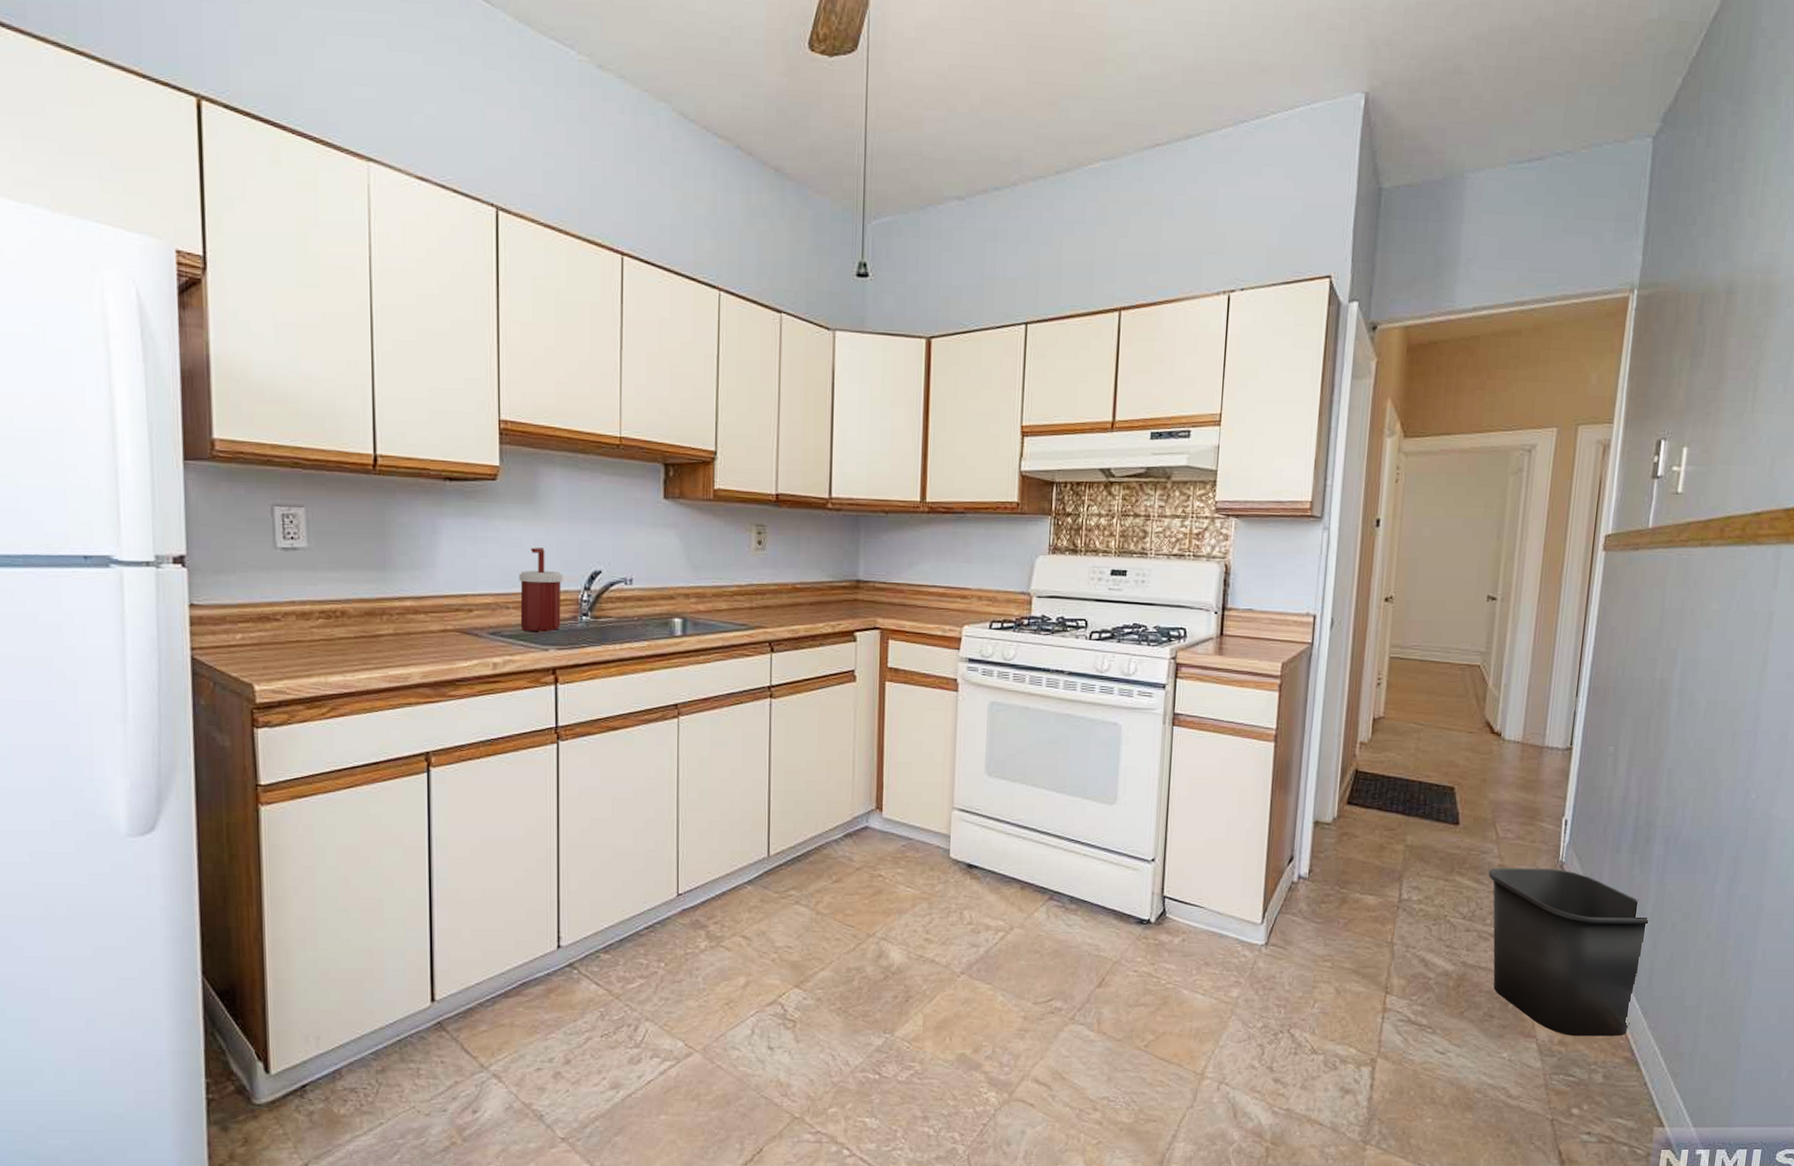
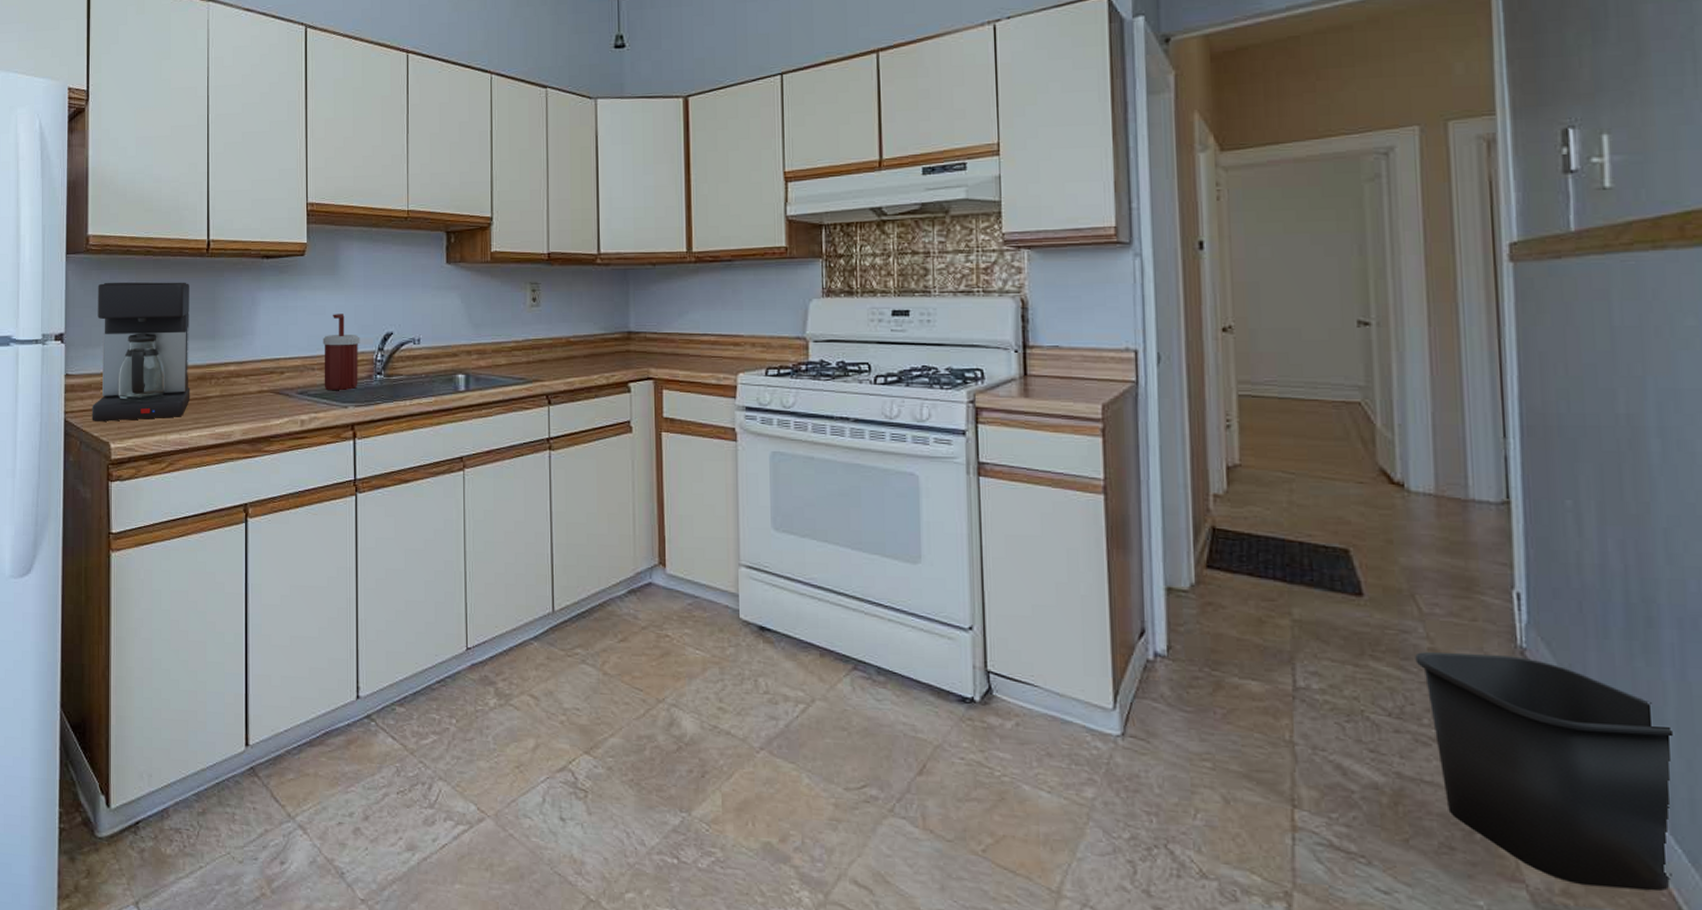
coffee maker: none [227,497,357,660] -> present [92,282,191,421]

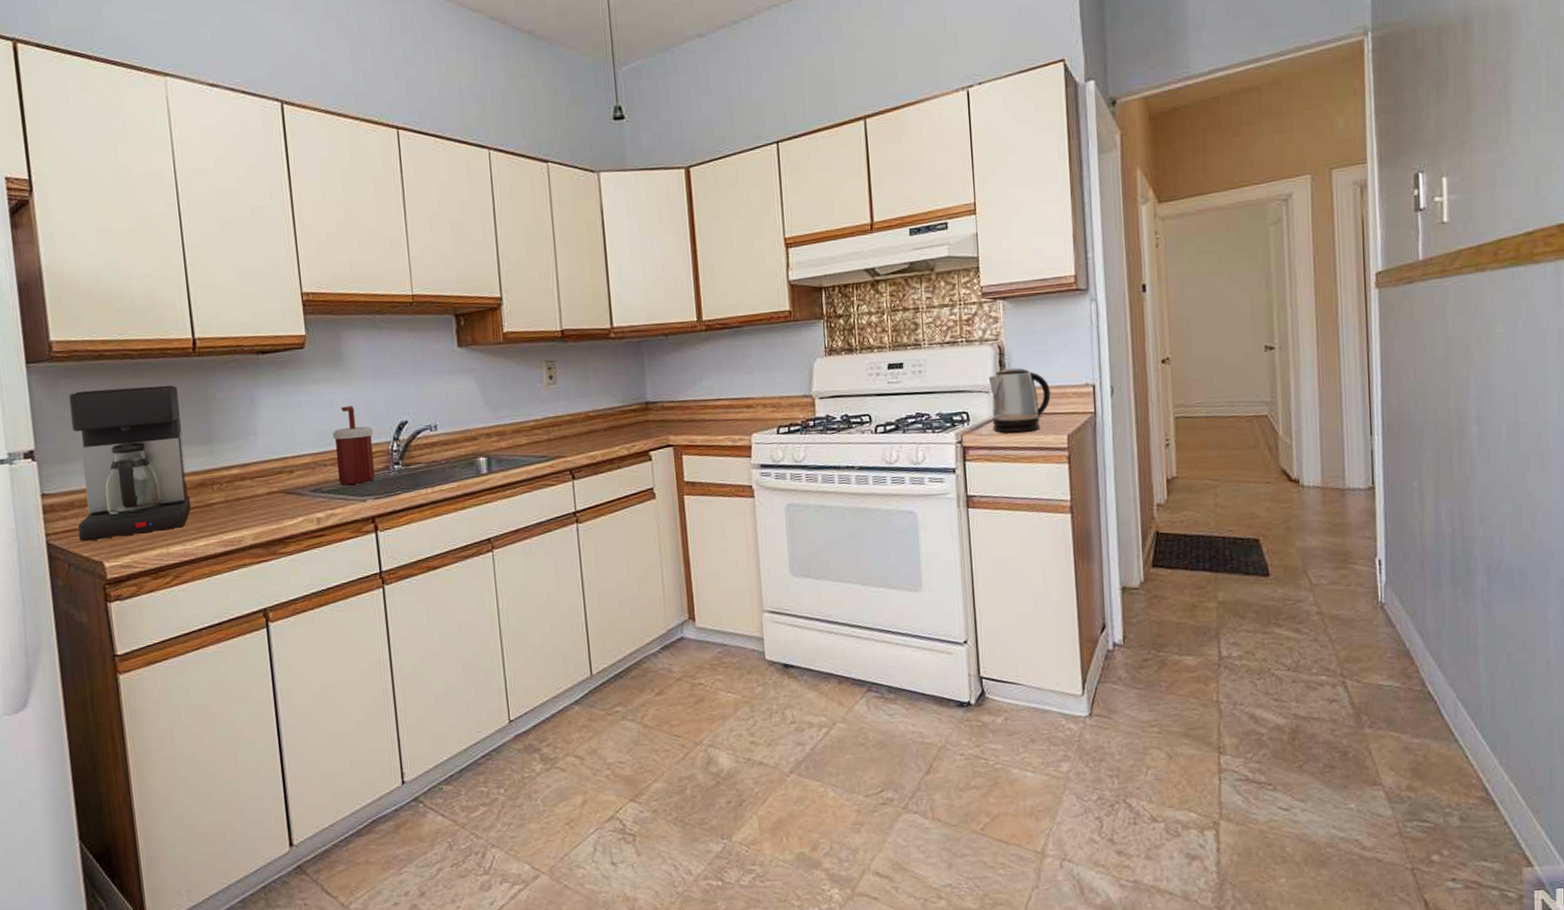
kettle: none [1008,324,1082,397] -> present [988,367,1051,433]
waste bin: present [1415,652,1672,892] -> none [1307,610,1482,780]

